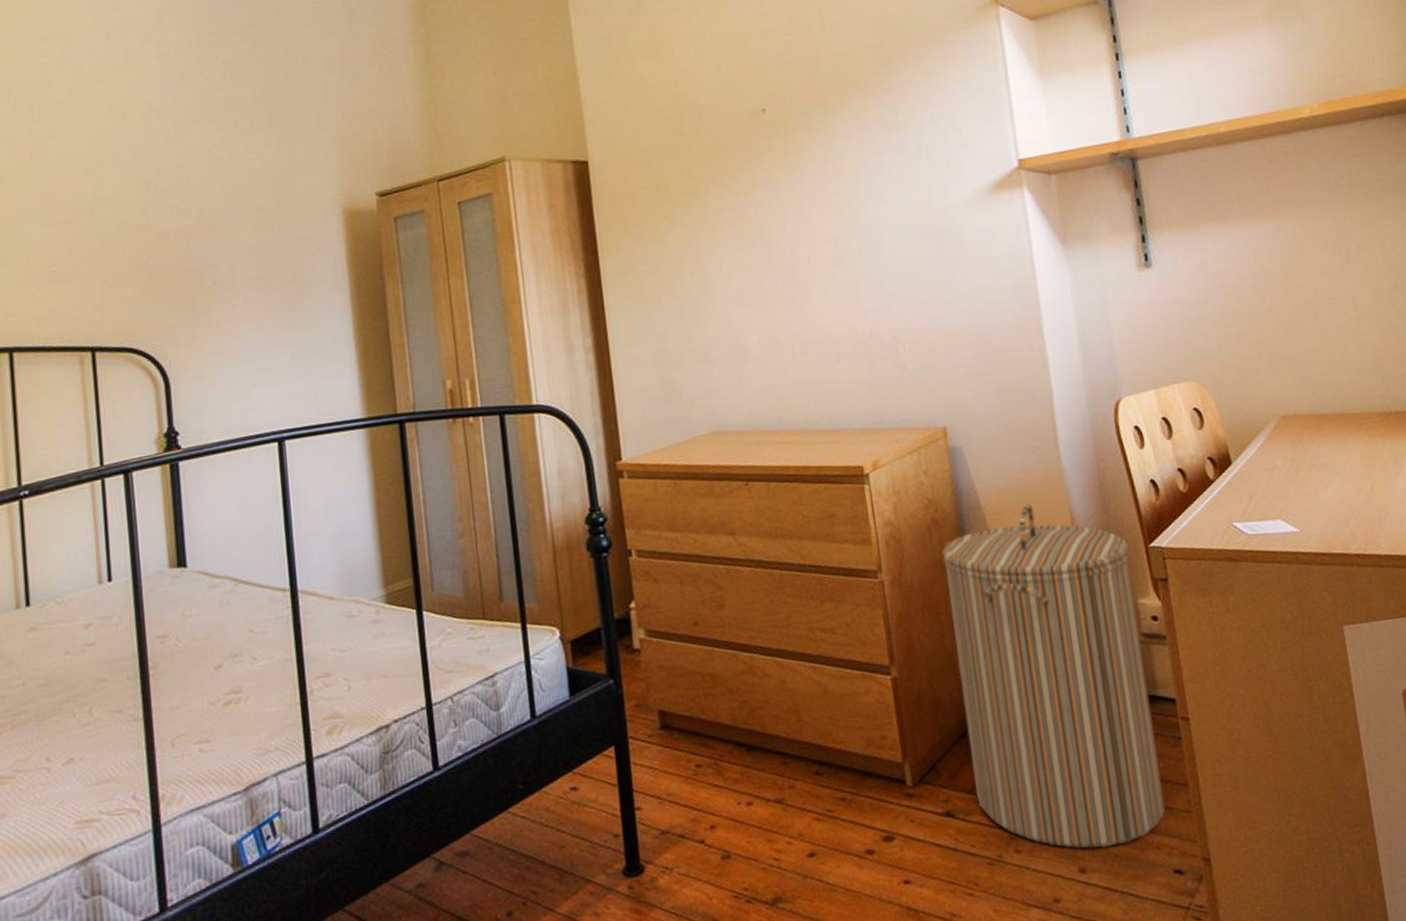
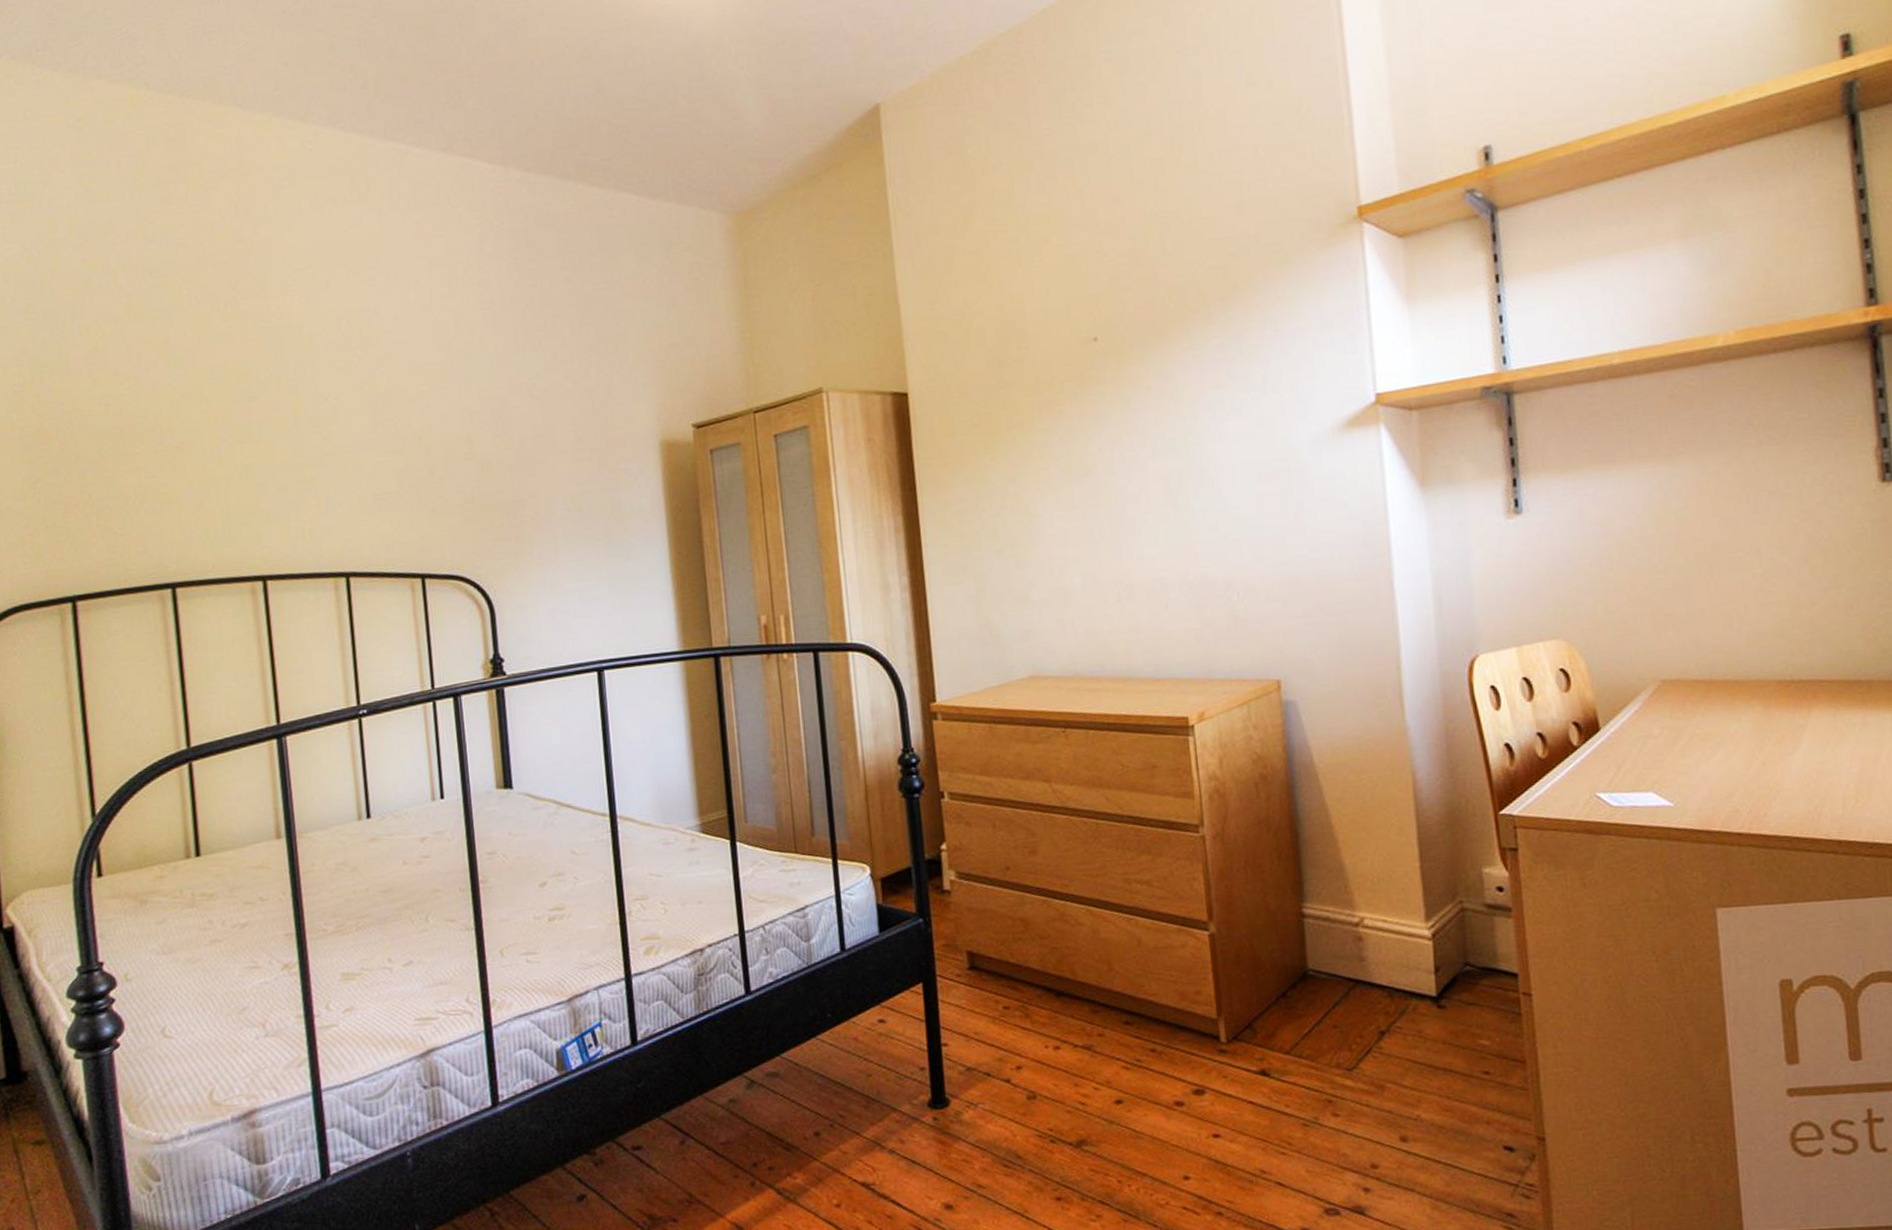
laundry hamper: present [942,503,1165,849] -> none [1269,763,1498,1119]

